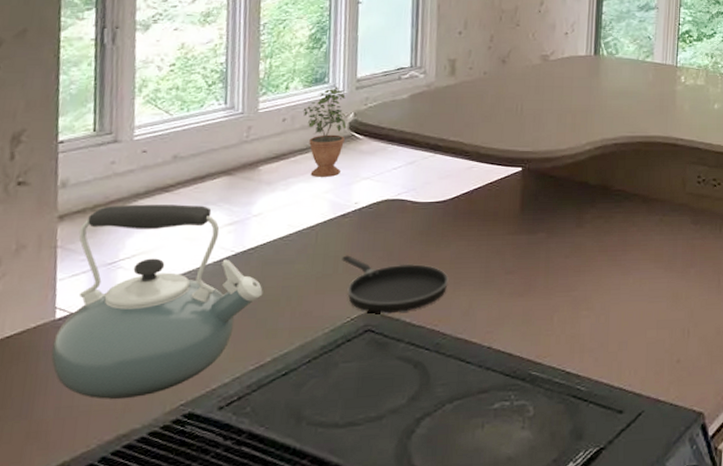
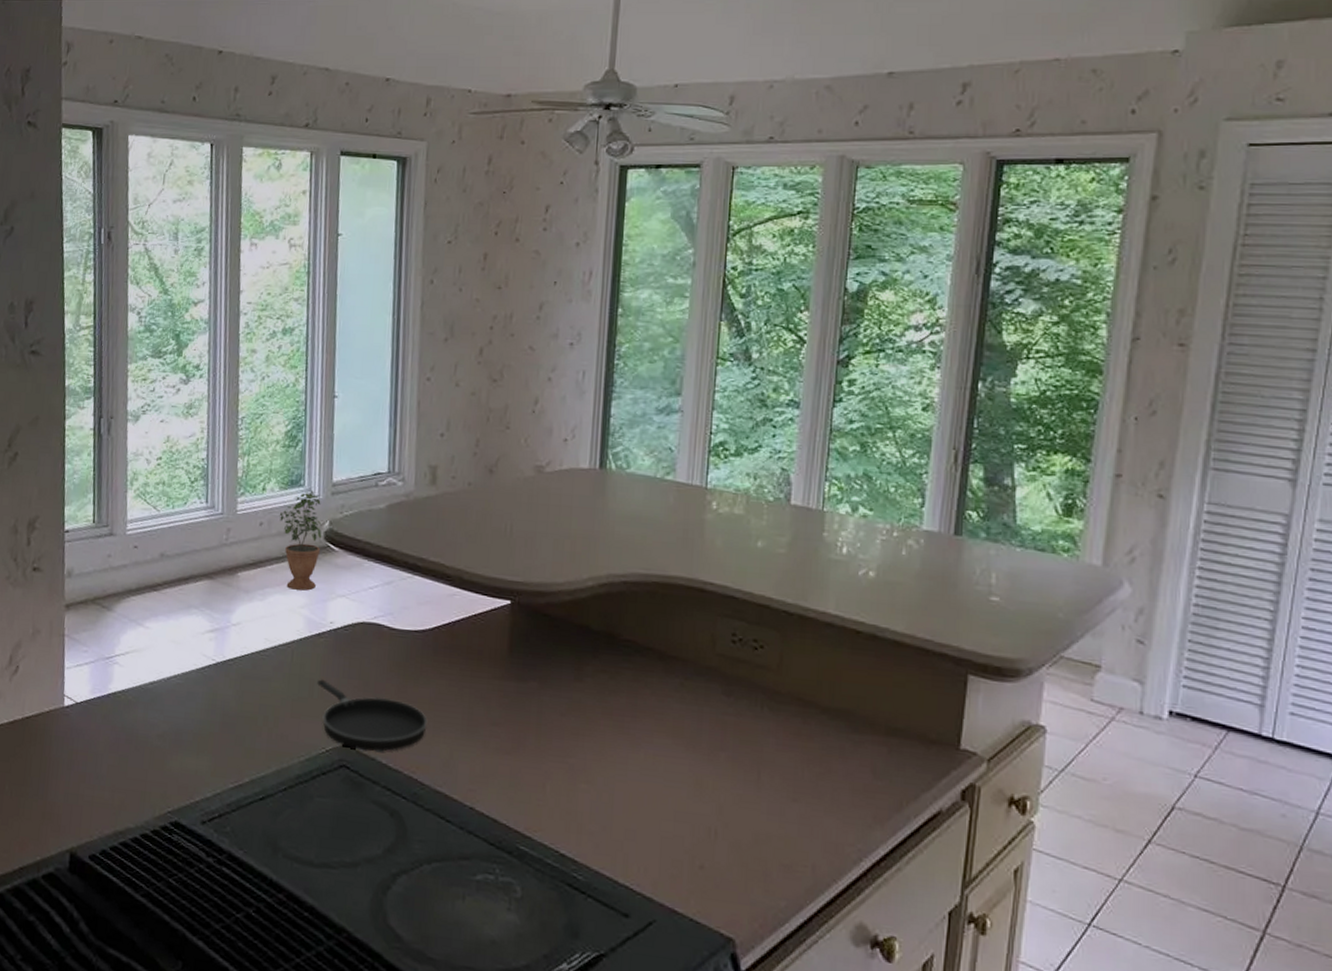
kettle: present [51,204,263,399] -> none [61,599,242,797]

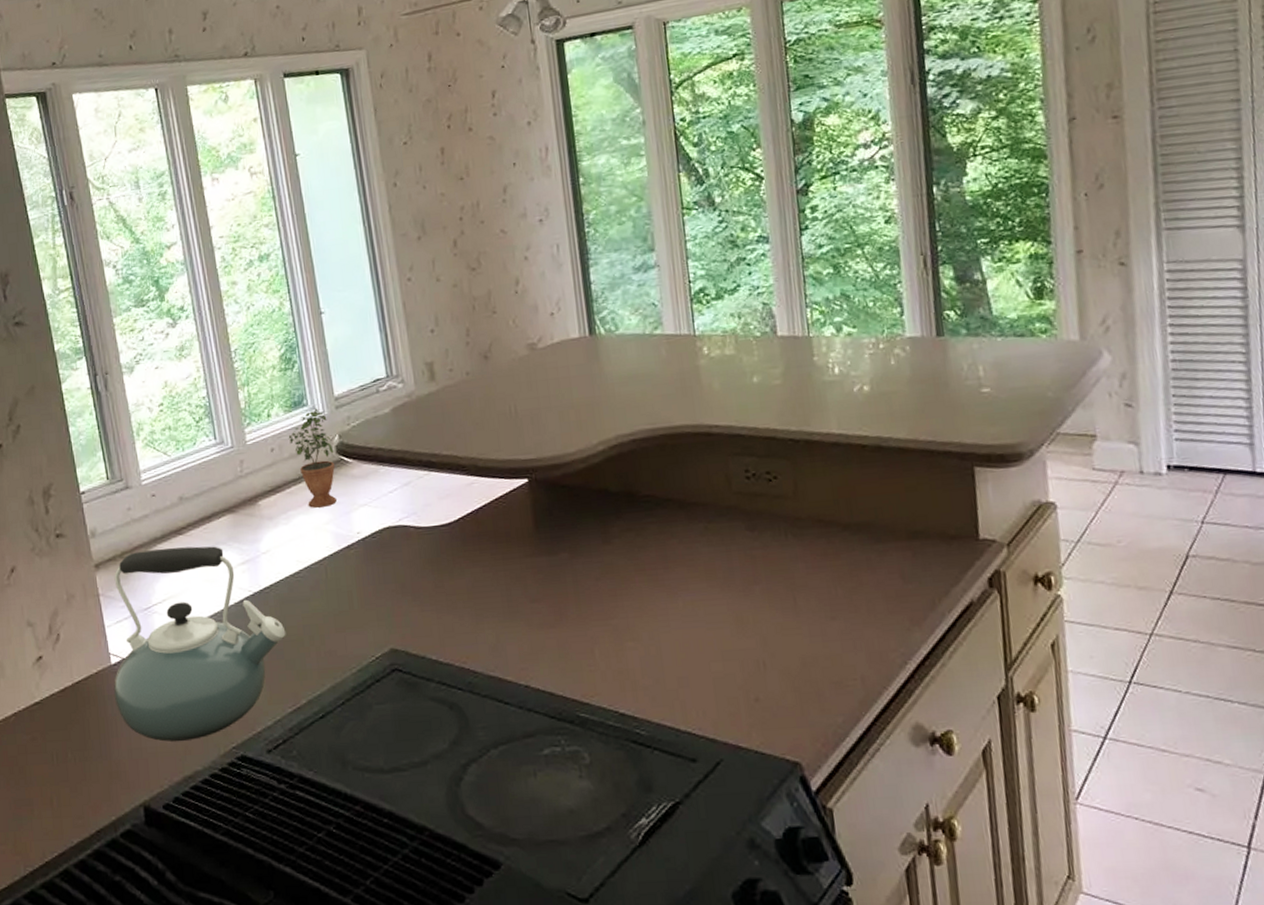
kettle: none [61,599,242,797] -> present [114,546,286,742]
frying pan: present [317,679,428,752] -> none [355,589,470,652]

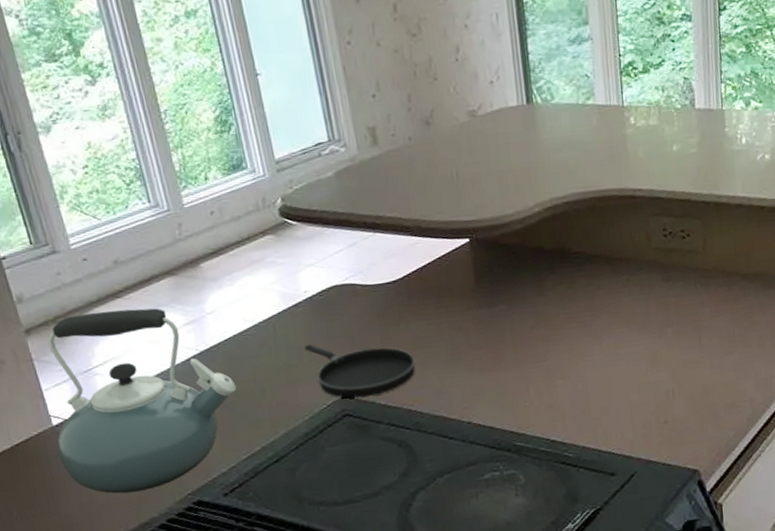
potted plant: present [288,408,337,508] -> none [228,171,282,269]
frying pan: none [355,589,470,652] -> present [304,344,416,399]

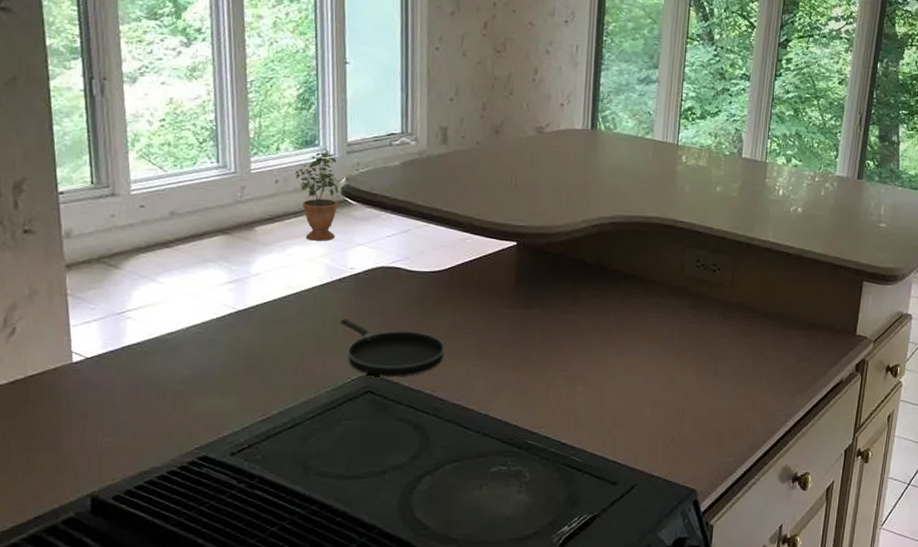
kettle: present [47,308,237,494] -> none [72,258,266,439]
potted plant: none [228,171,282,269] -> present [295,150,339,241]

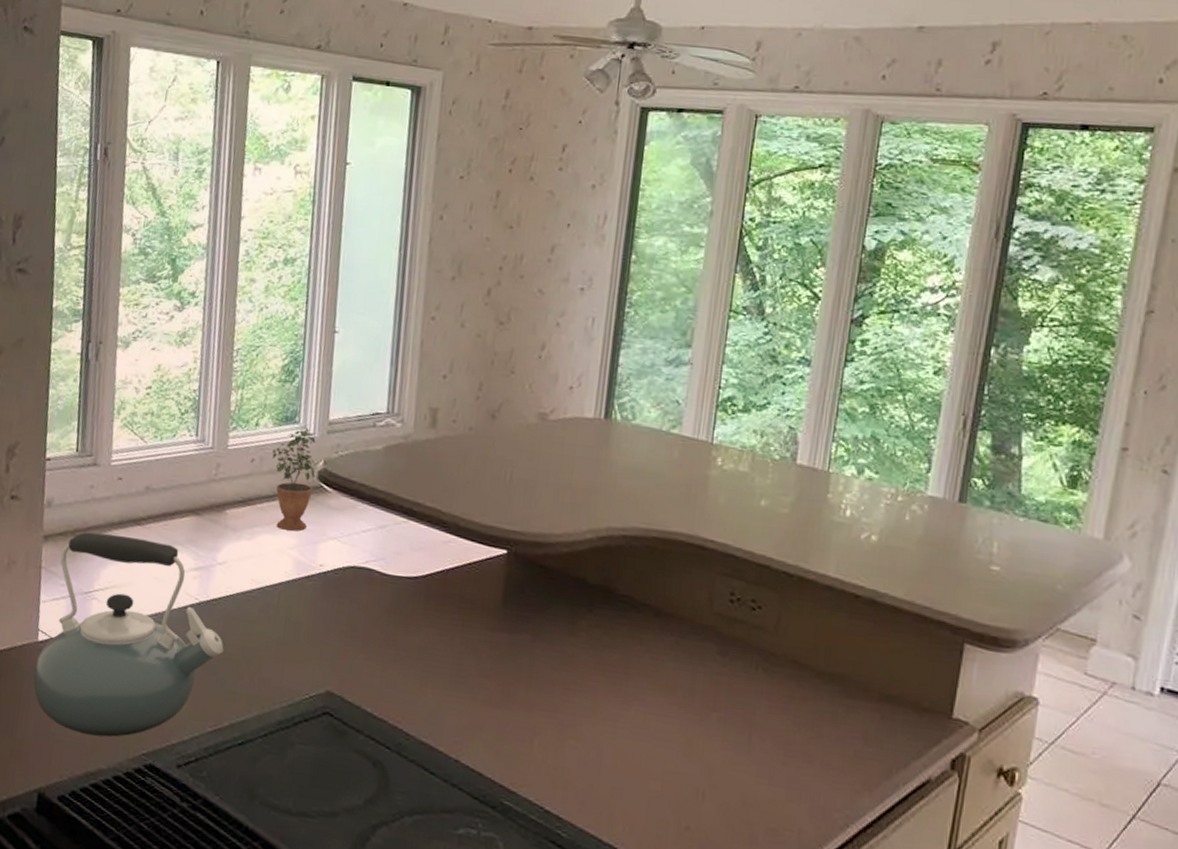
kettle: none [72,258,266,439] -> present [33,532,224,737]
frying pan: present [340,319,445,377] -> none [303,623,416,700]

